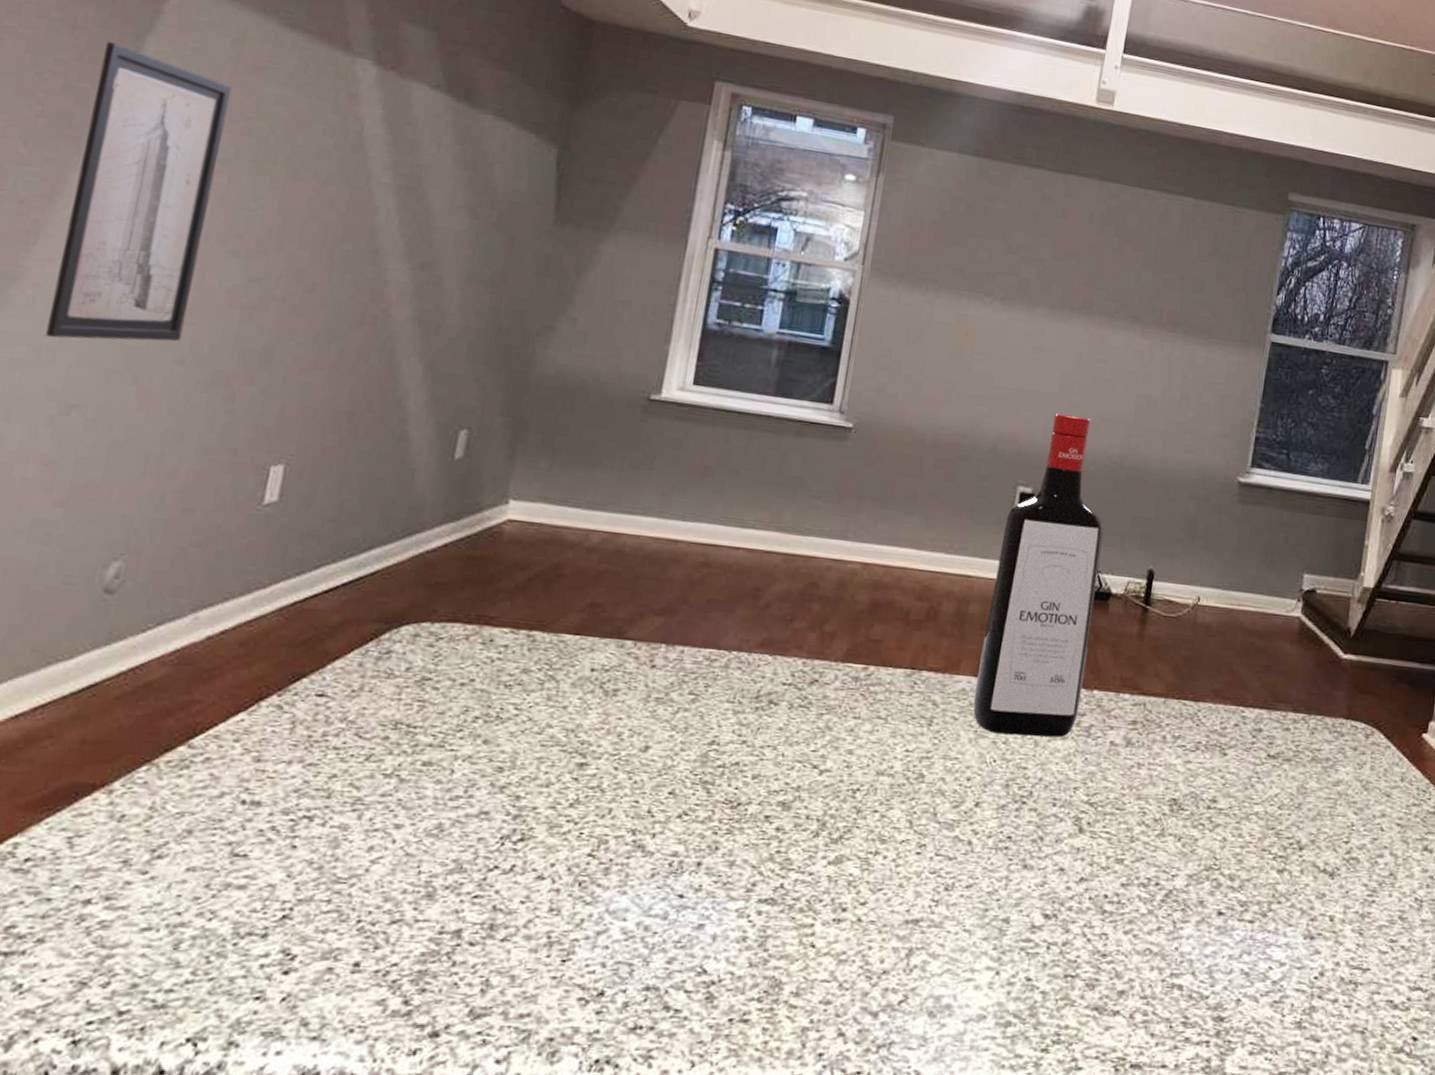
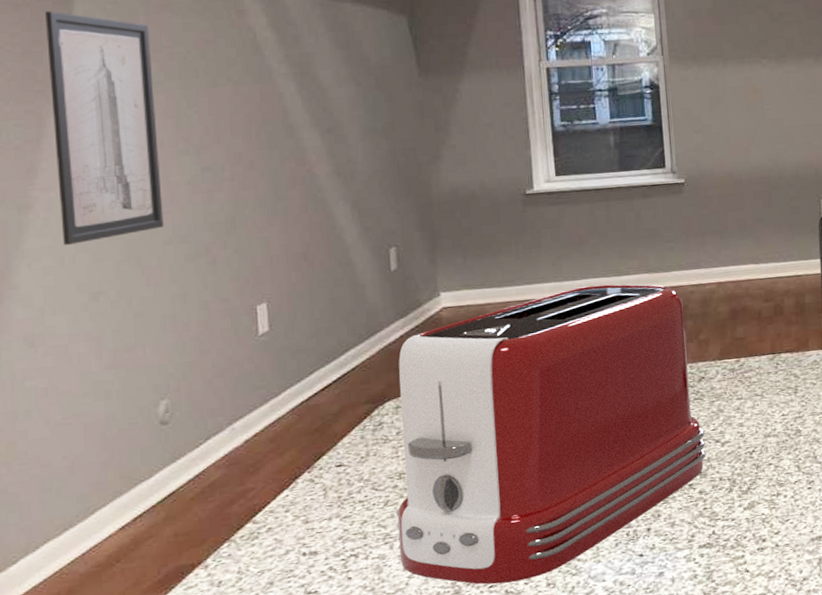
toaster: none [366,531,815,897] -> present [396,284,706,585]

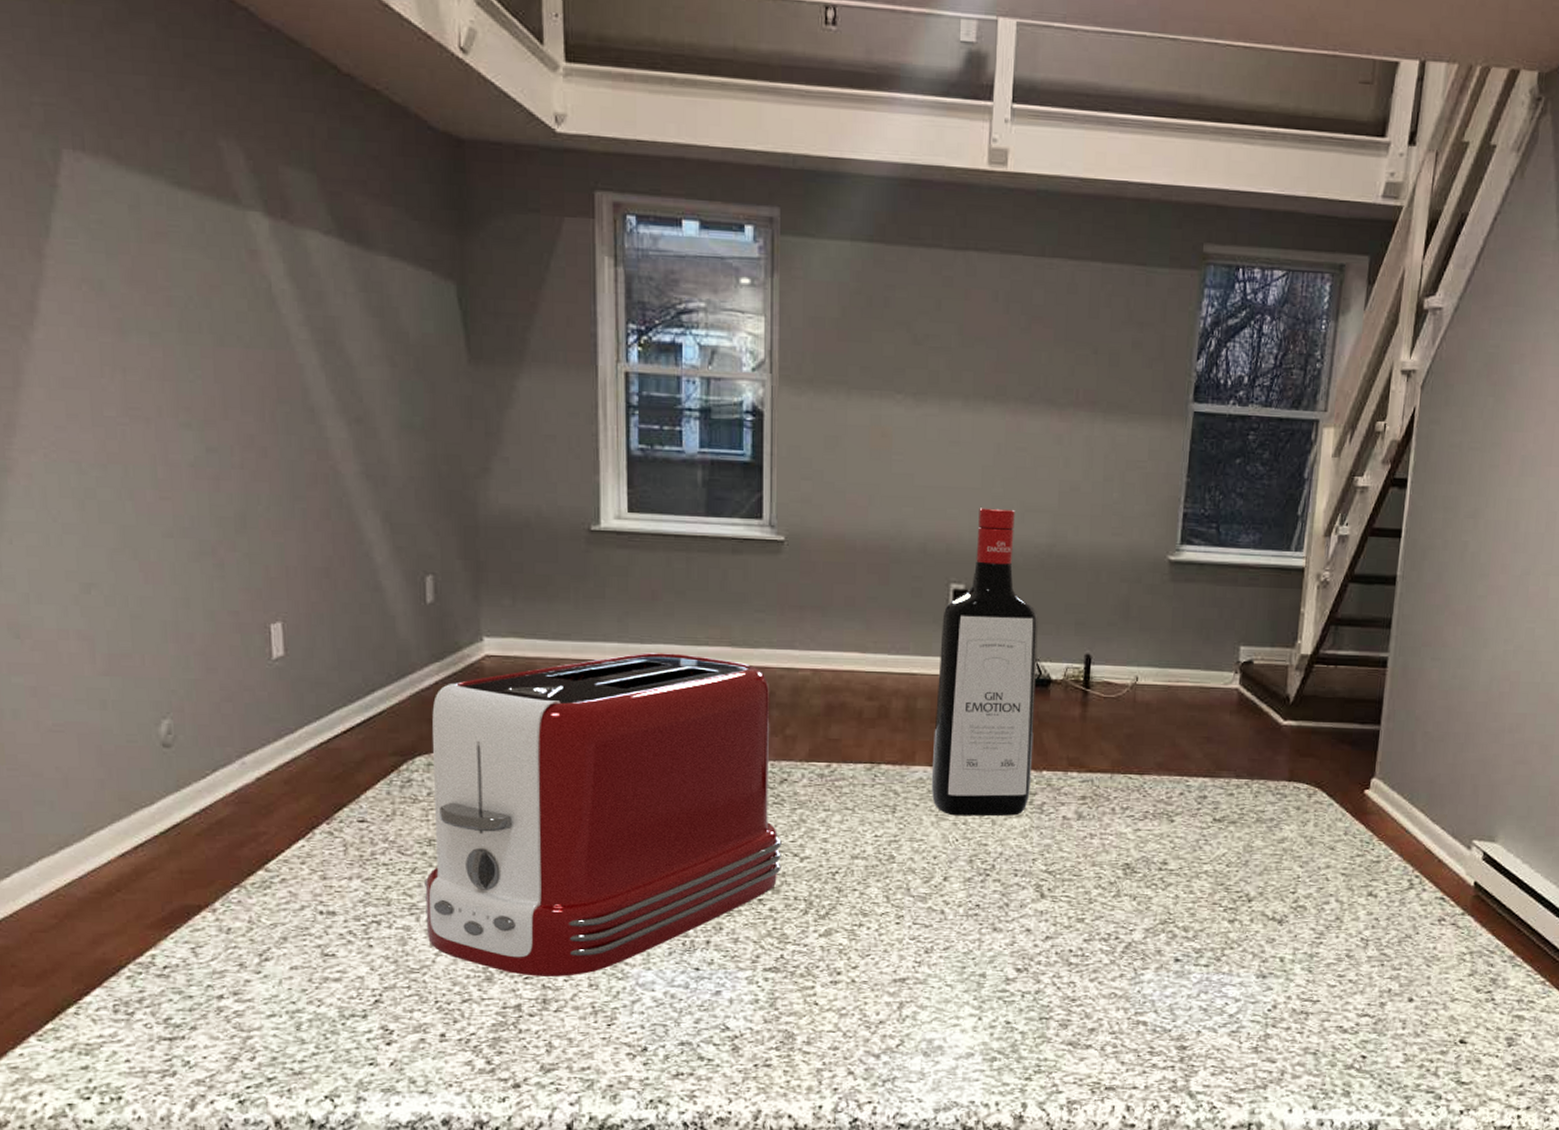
wall art: present [45,11,164,246] -> none [18,224,163,524]

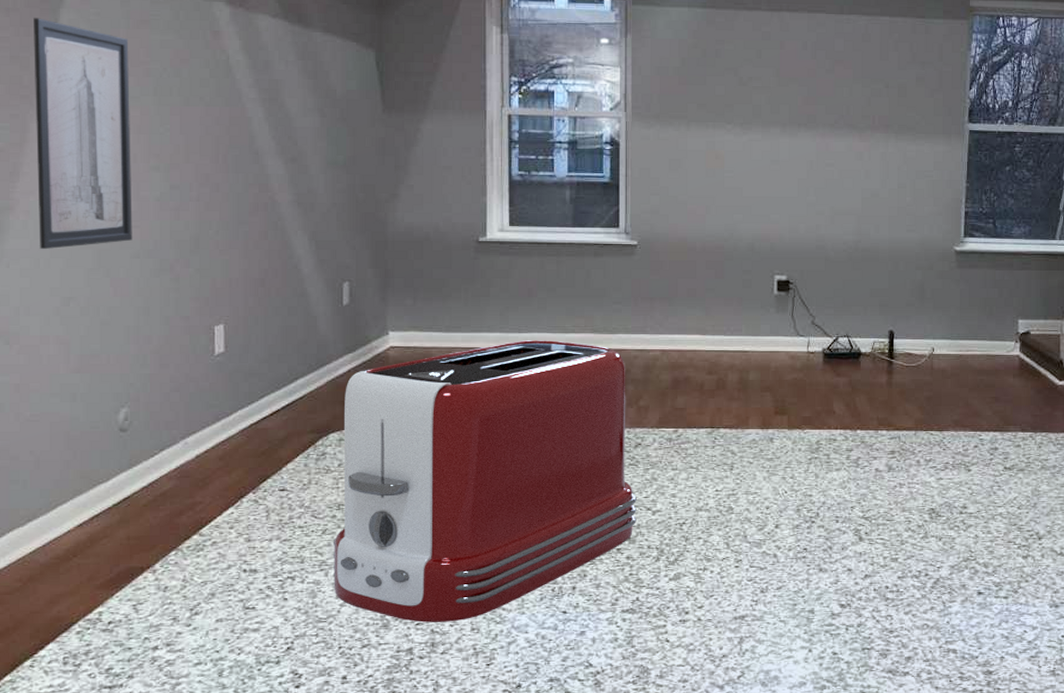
wall art: none [18,224,163,524] -> present [34,18,132,250]
liquor bottle: present [931,508,1038,817] -> none [763,213,849,471]

